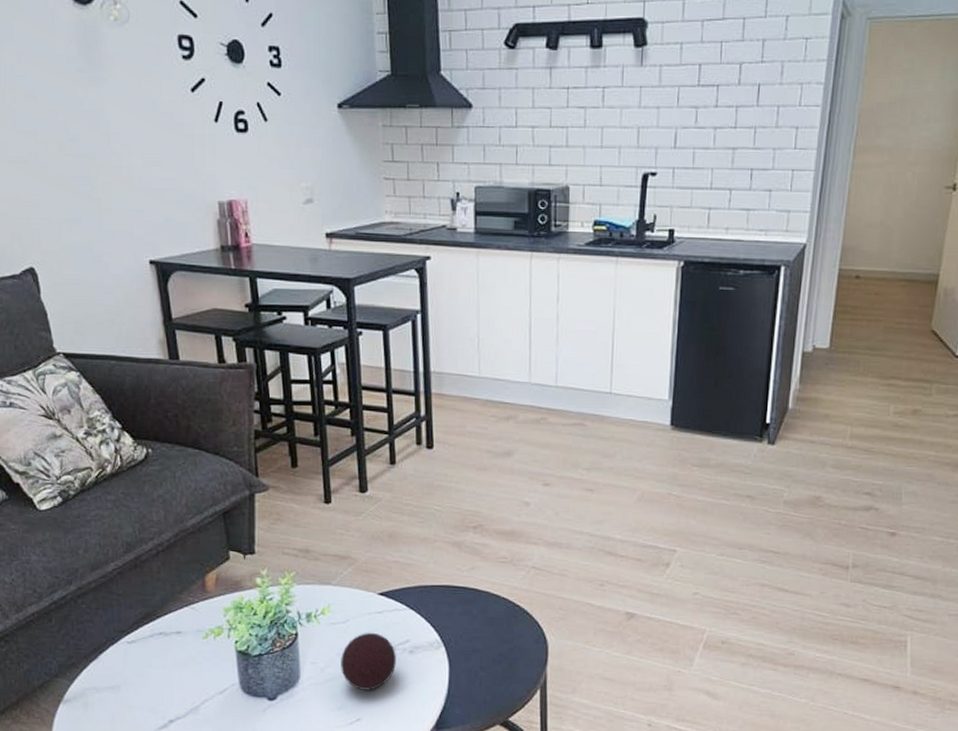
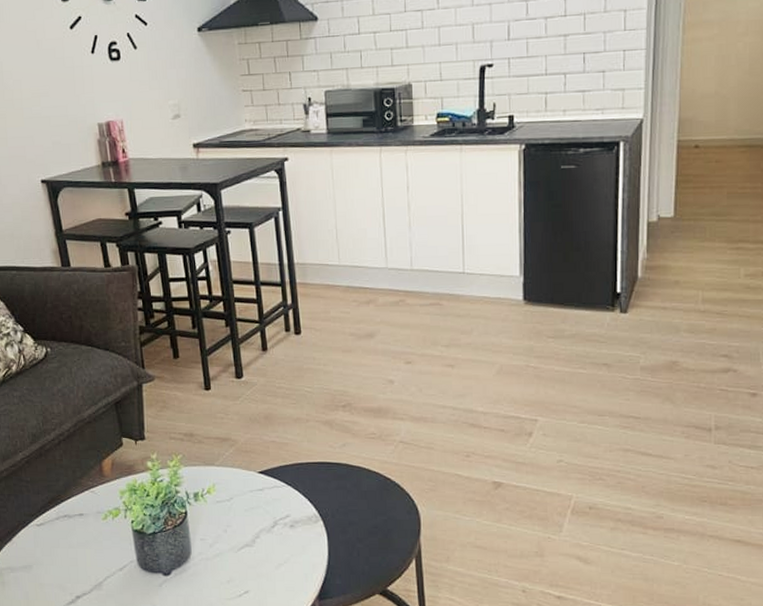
decorative ball: present [341,632,396,690] -> none [227,509,278,564]

